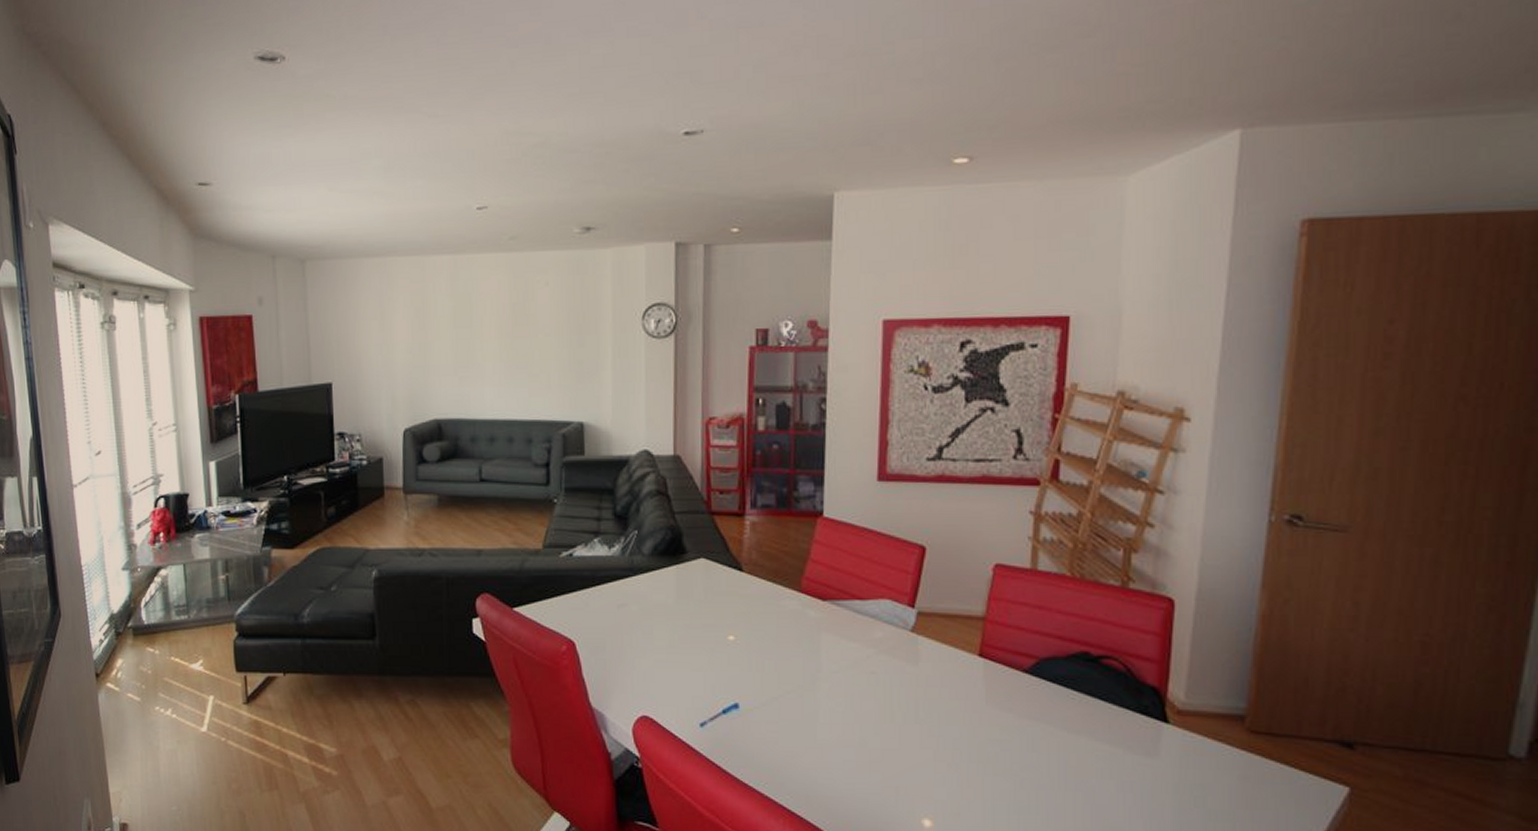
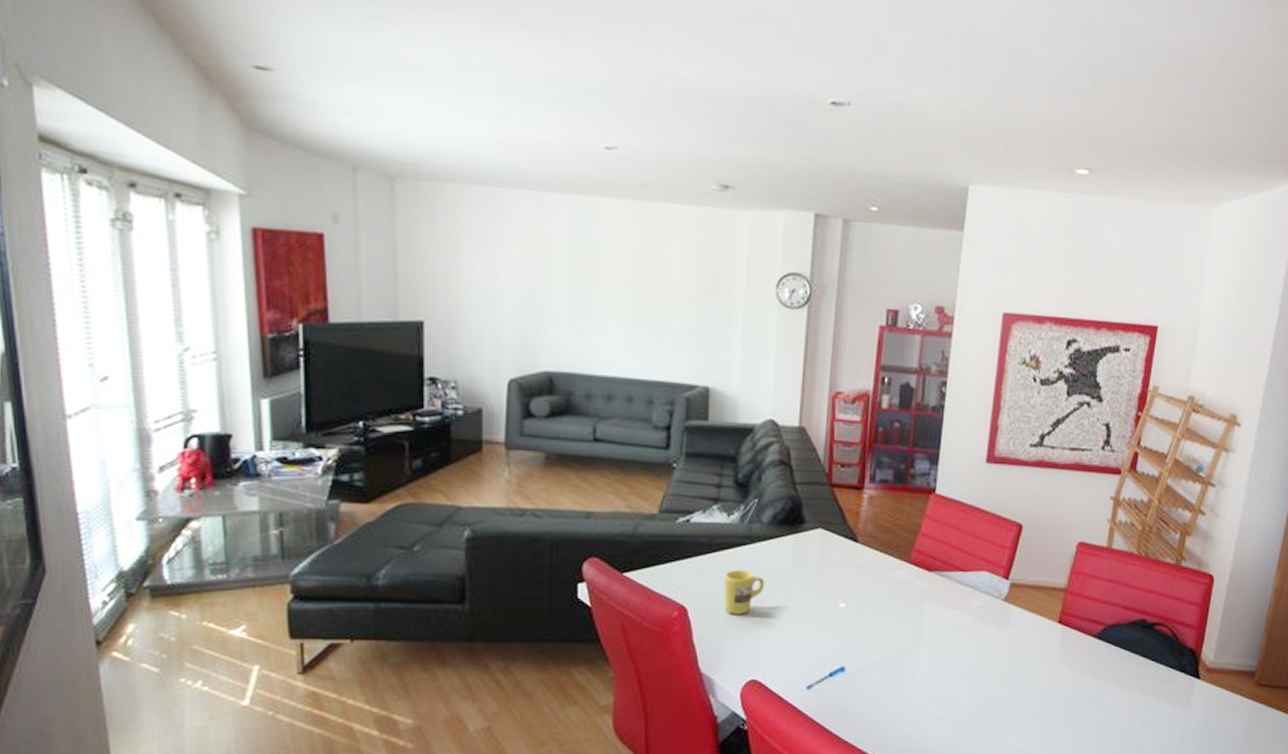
mug: none [609,602,650,648] -> present [724,569,765,614]

